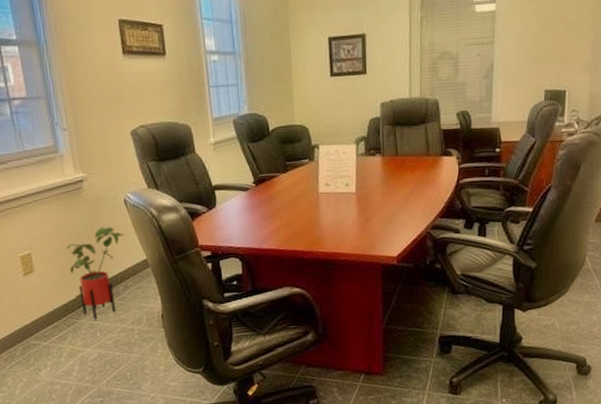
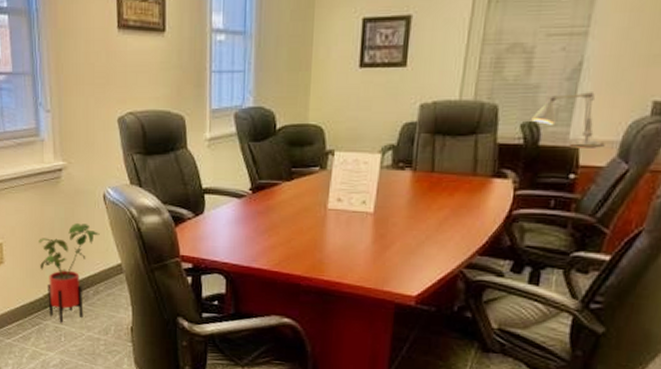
desk lamp: none [463,86,517,128] -> present [531,92,605,148]

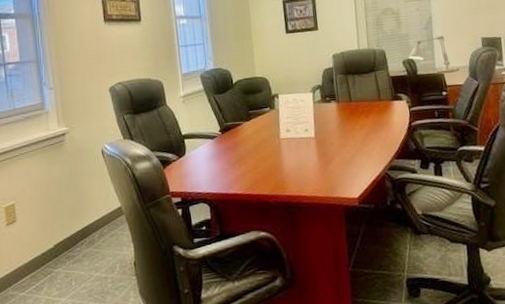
house plant: present [39,223,100,324] -> none [47,176,101,269]

